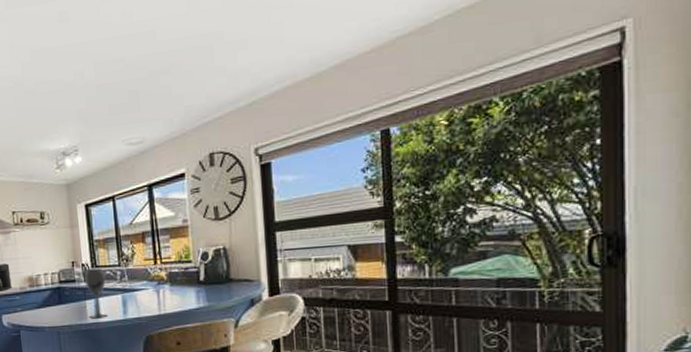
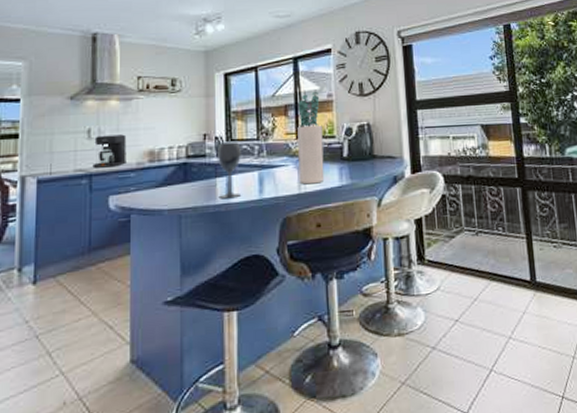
vase: none [154,216,183,307] -> present [297,89,325,185]

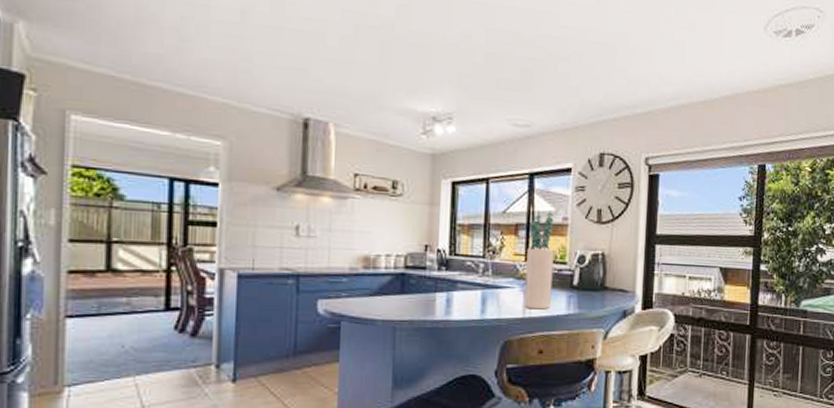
coffee maker: present [92,134,127,168] -> none [300,234,339,270]
wine glass: present [218,142,241,199] -> none [437,256,465,316]

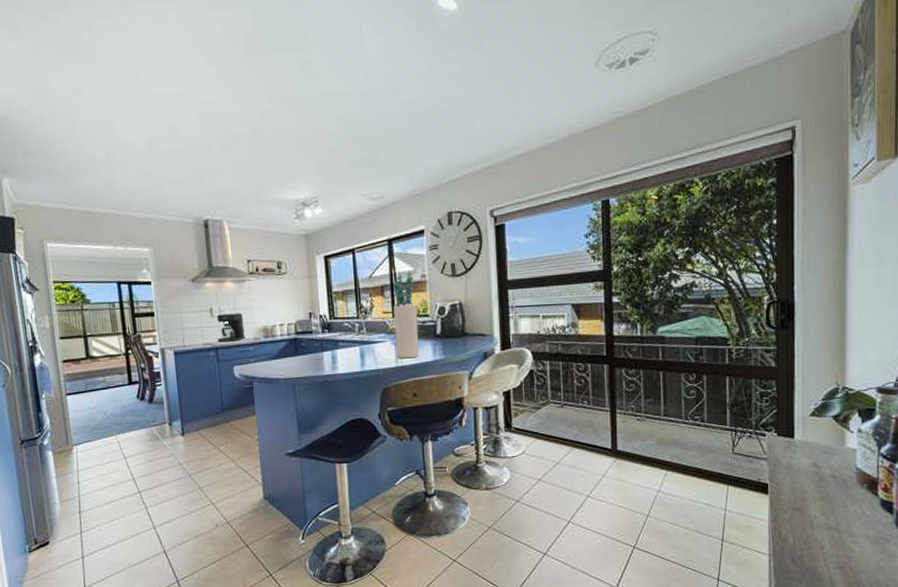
coffee maker: none [300,234,339,270] -> present [217,313,245,342]

